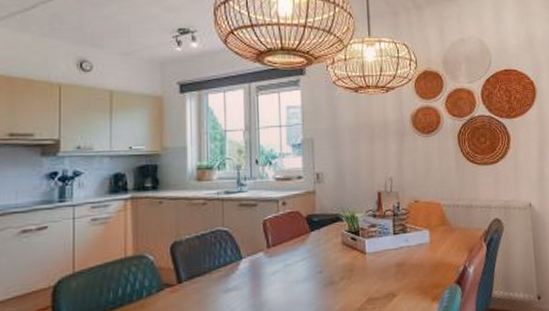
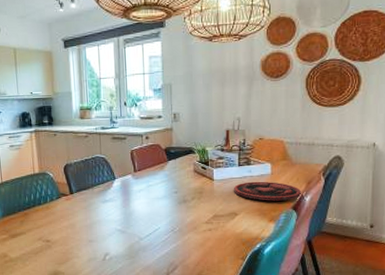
plate: none [390,252,464,276] -> present [234,181,301,201]

